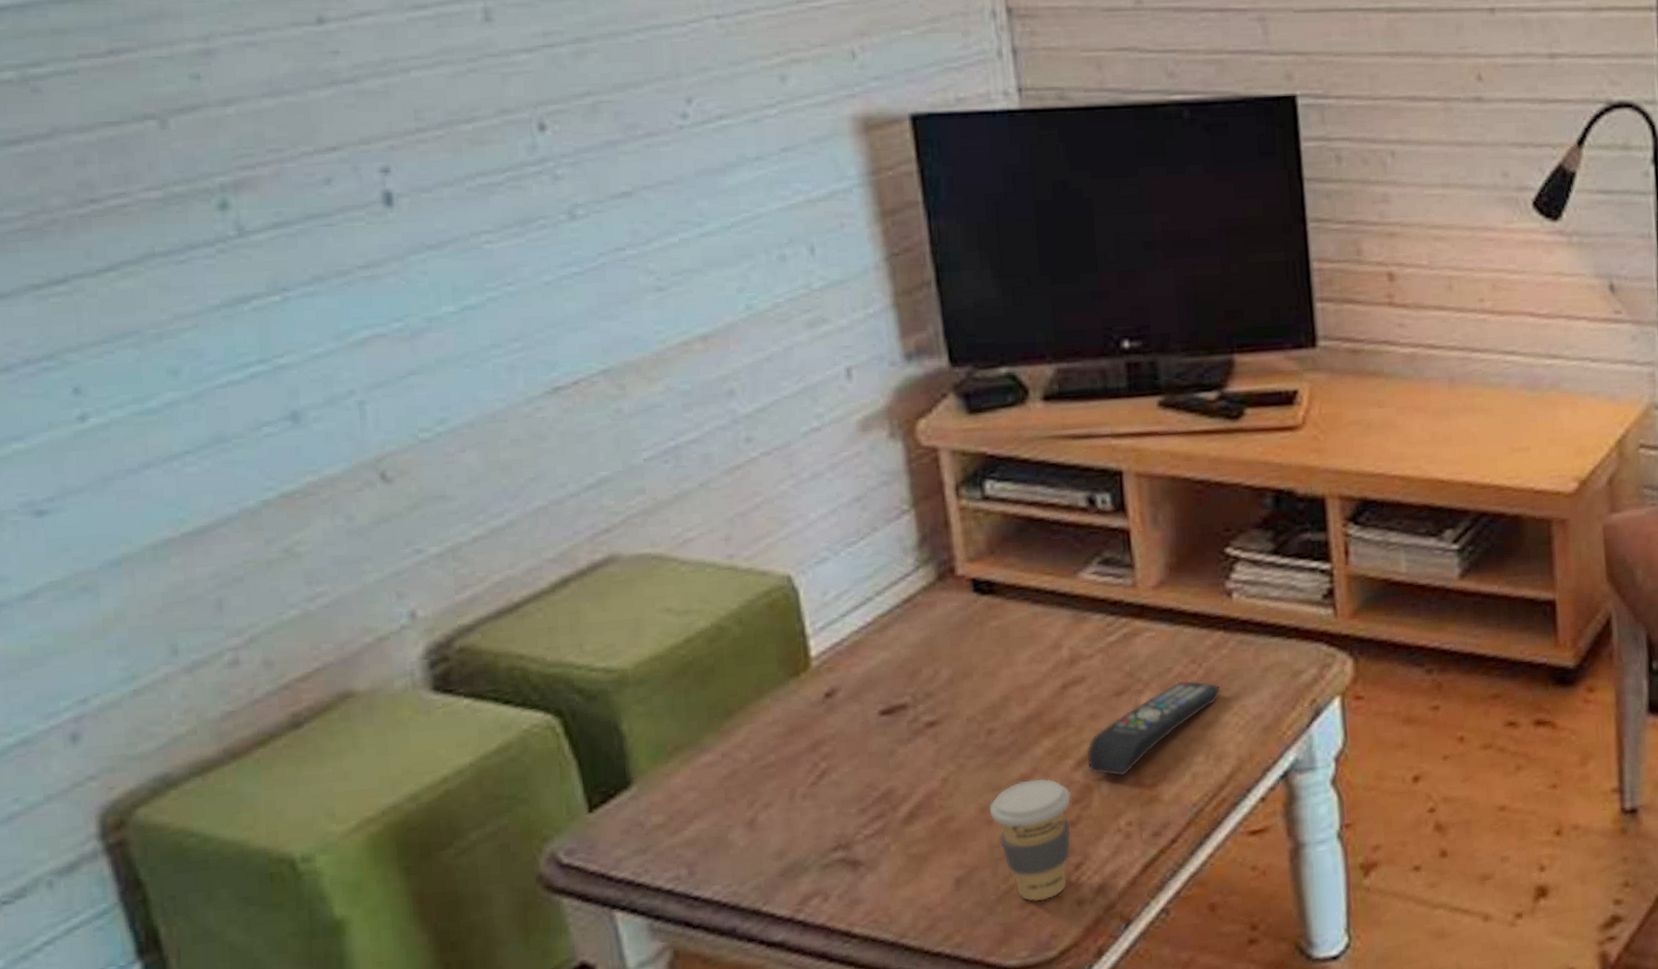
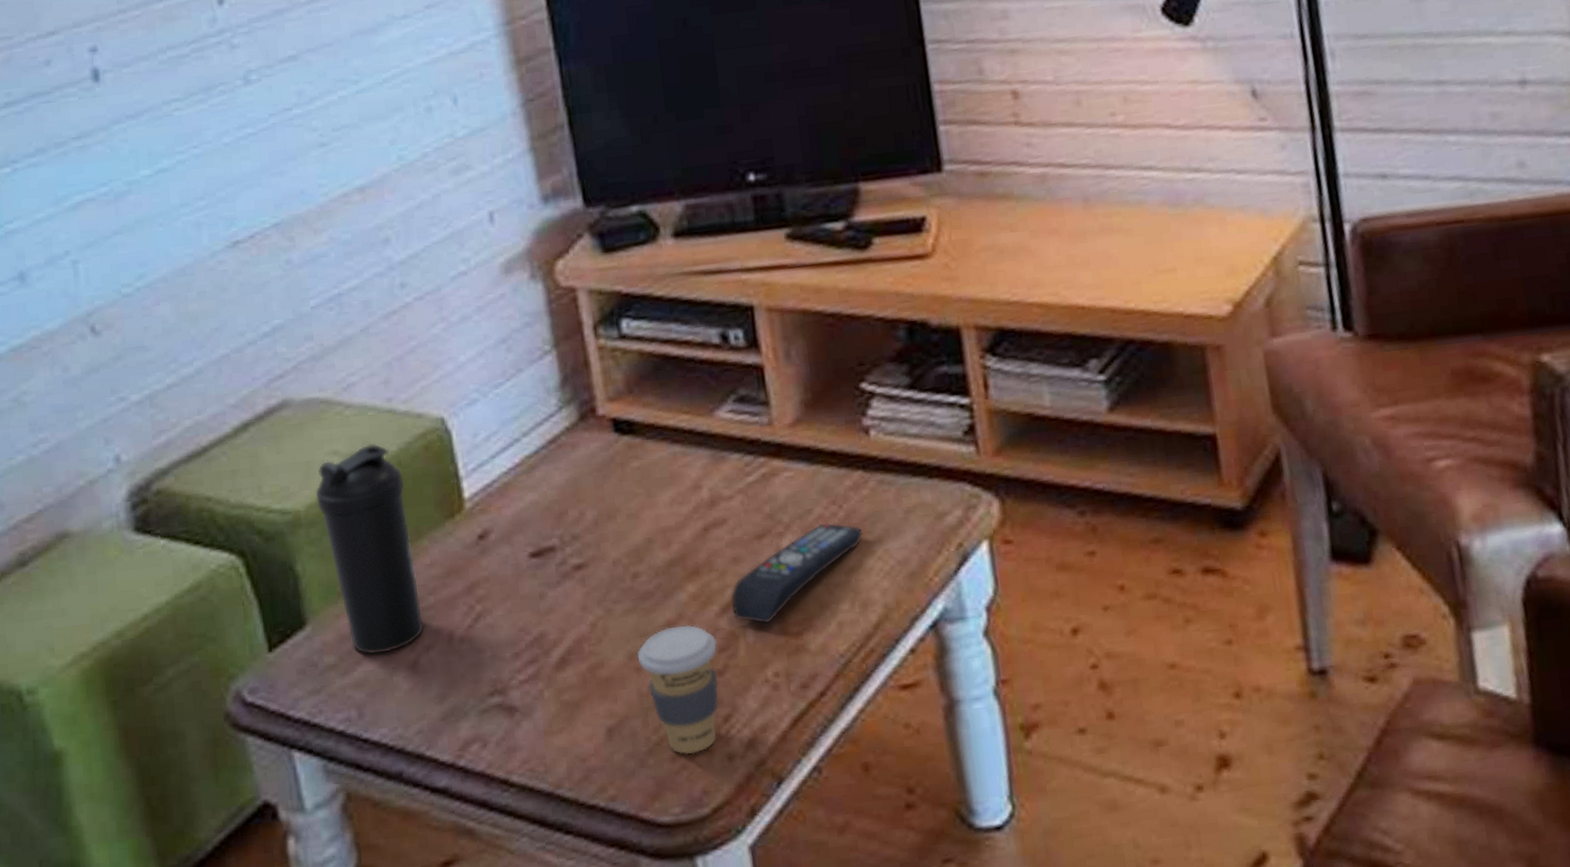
water bottle: none [644,601,764,814] -> present [315,443,425,655]

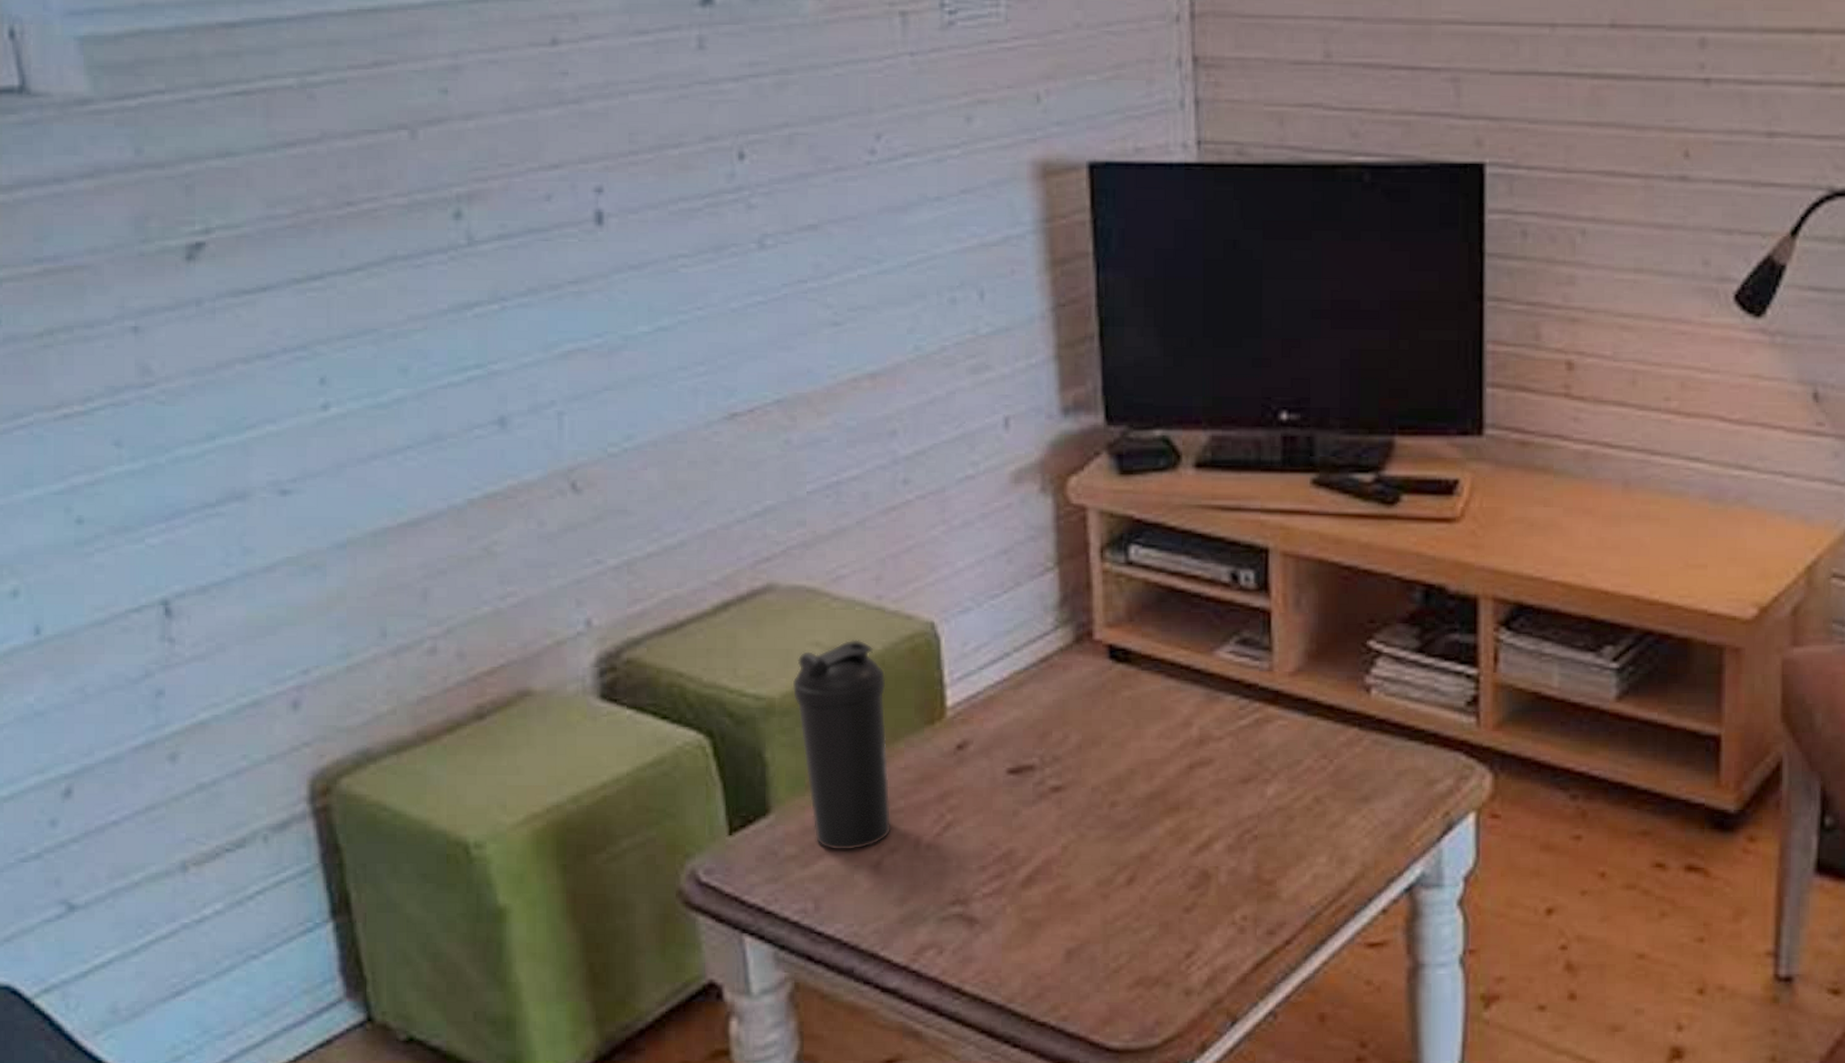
coffee cup: present [638,625,719,755] -> none [1106,859,1187,985]
remote control: present [730,522,864,624] -> none [1207,775,1351,867]

